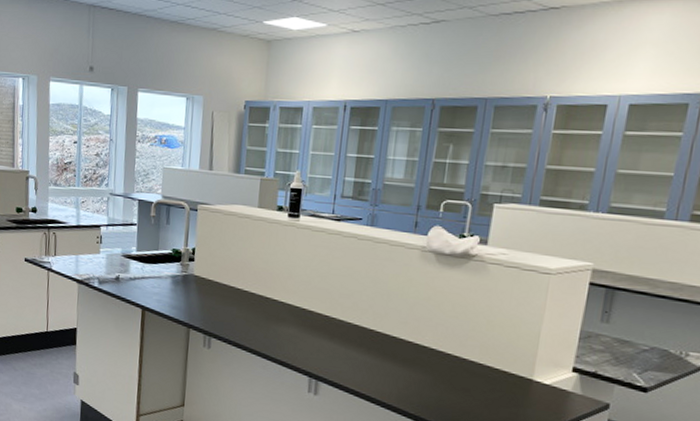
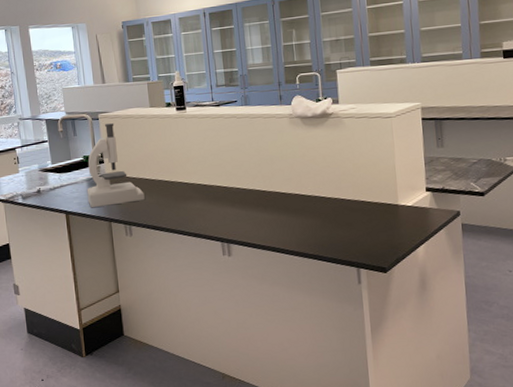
microscope: none [168,217,233,312] -> present [87,123,145,208]

